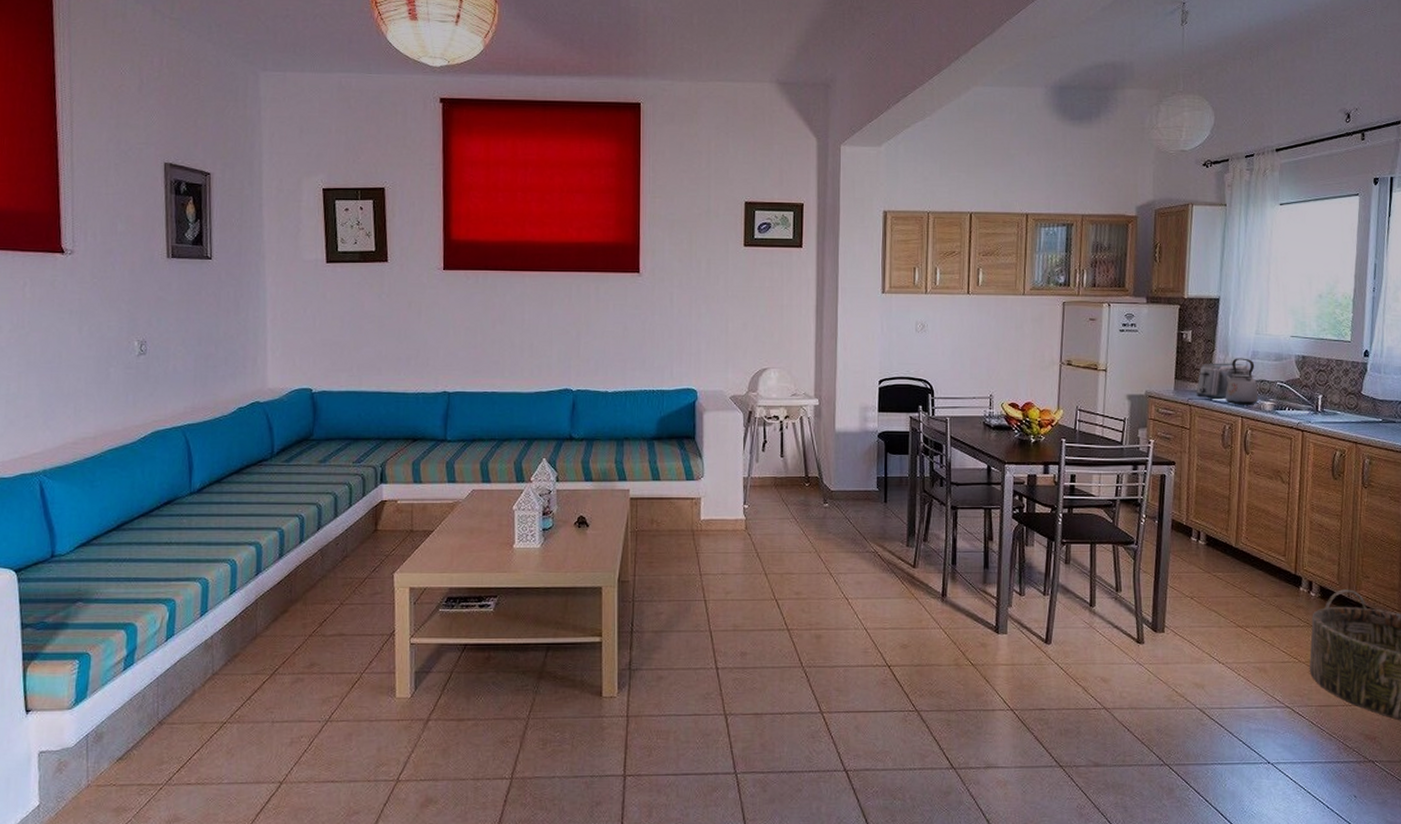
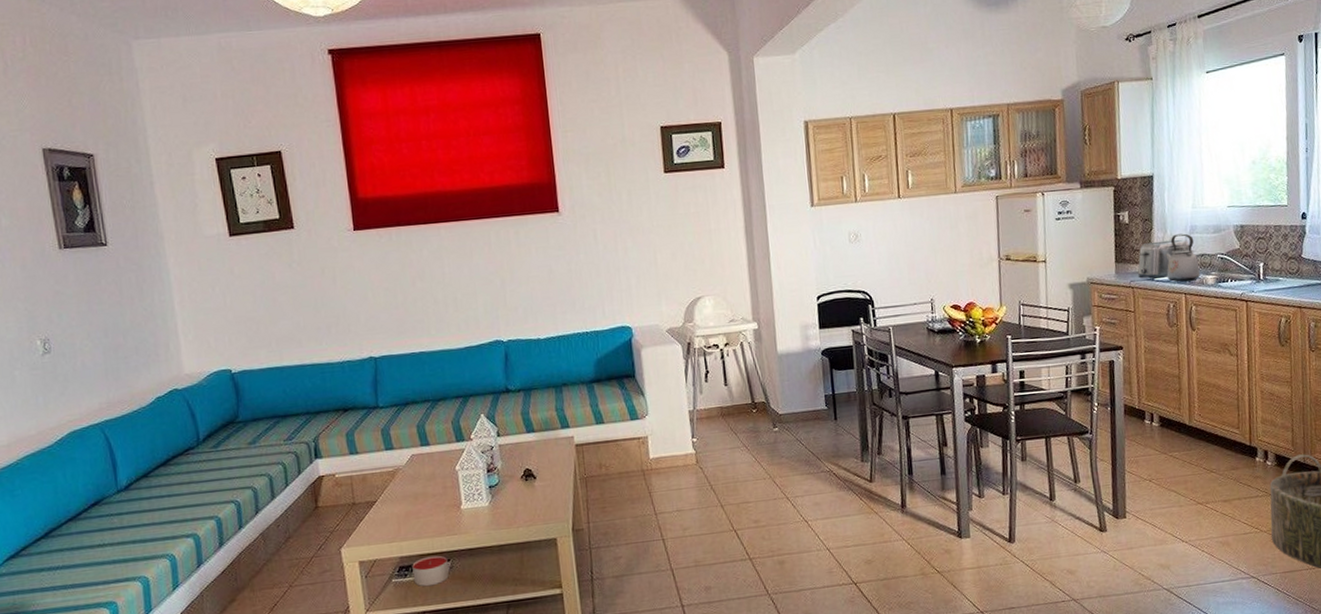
candle: none [459,590,494,620] -> present [412,555,449,587]

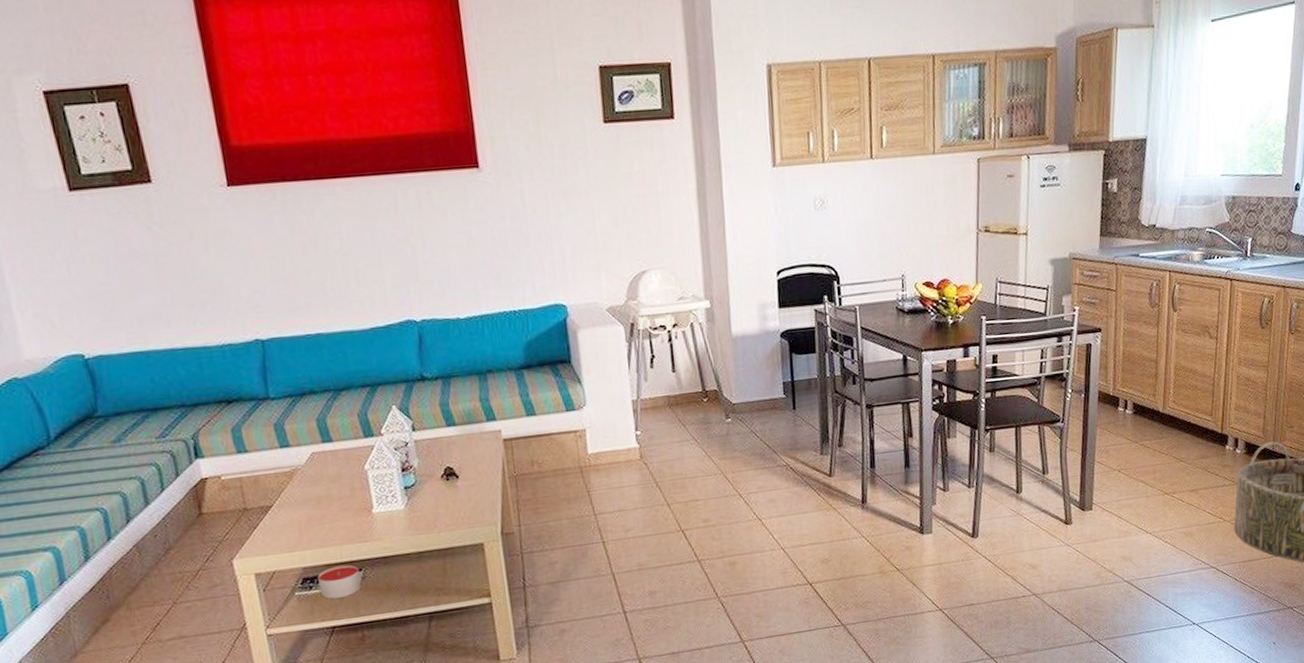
toaster: present [1138,239,1190,280] -> none [1123,211,1179,256]
kettle: present [1164,233,1201,282] -> none [1151,204,1187,258]

